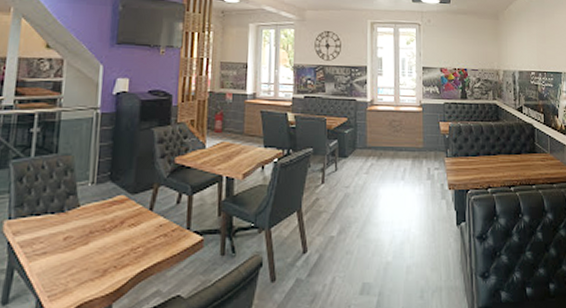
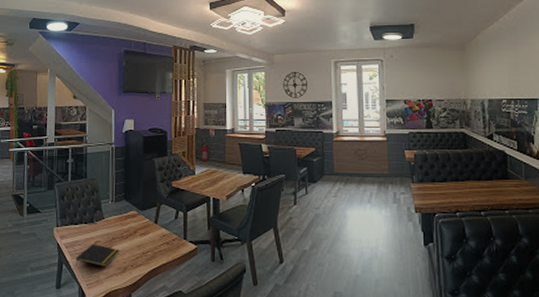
notepad: none [33,240,99,273] -> present [75,243,119,267]

